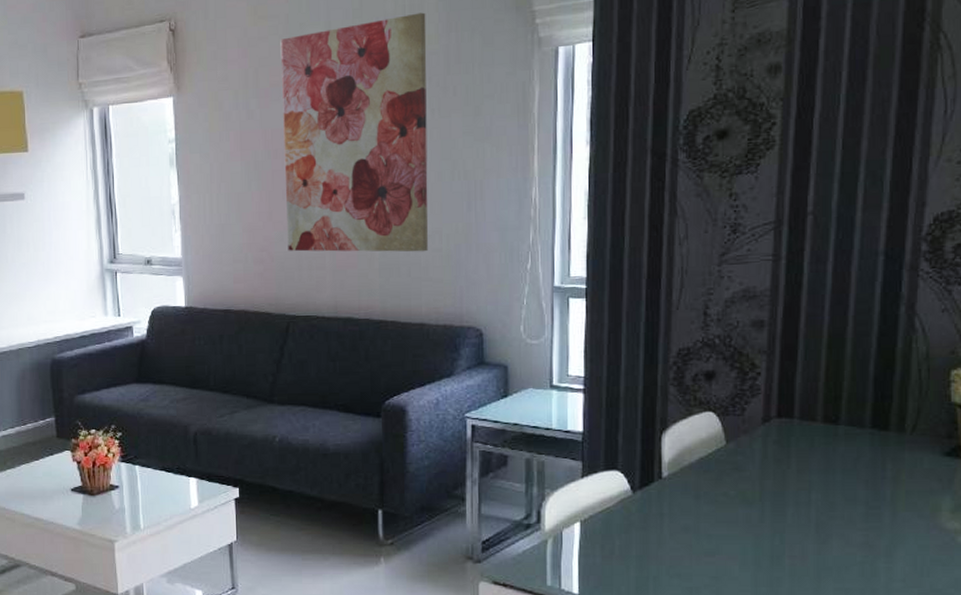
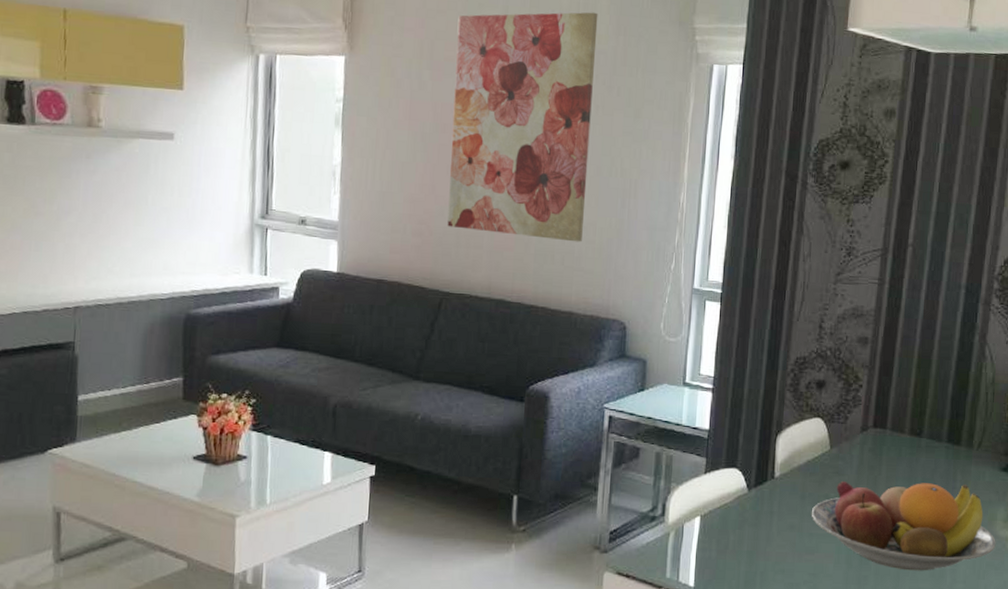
fruit bowl: none [708,472,942,570] -> present [811,480,996,571]

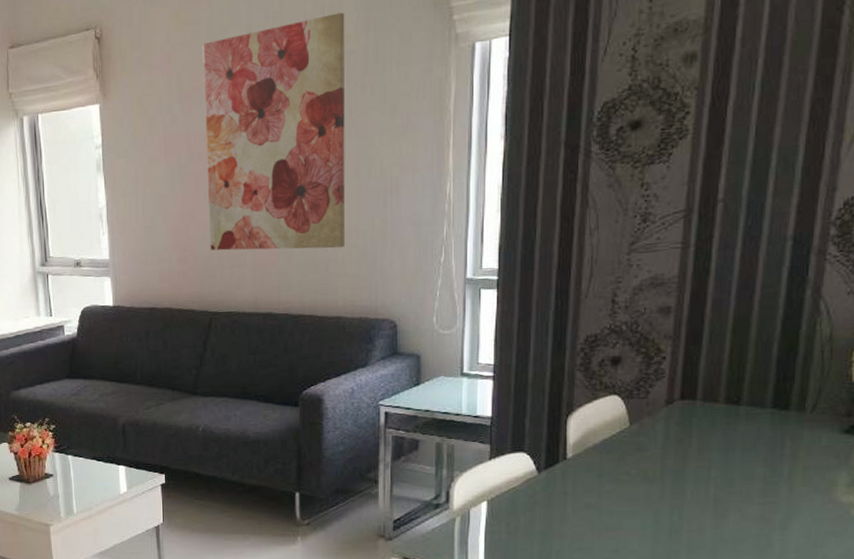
fruit bowl: present [811,480,996,571] -> none [610,450,837,543]

